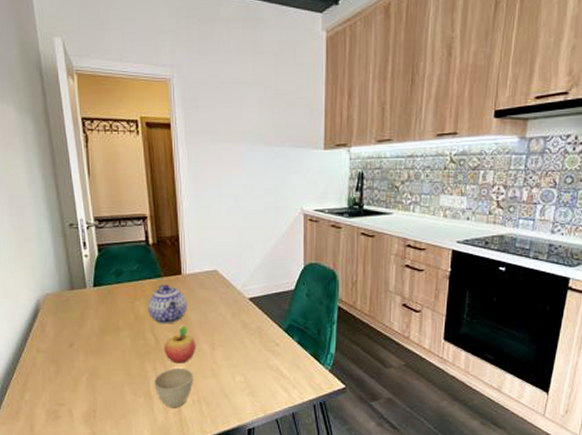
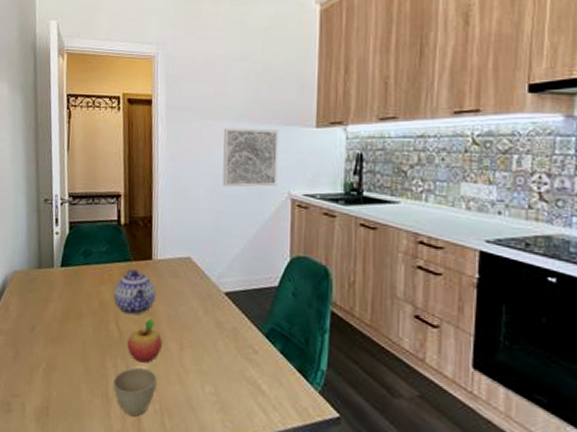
wall art: none [241,150,292,206] -> present [222,128,279,187]

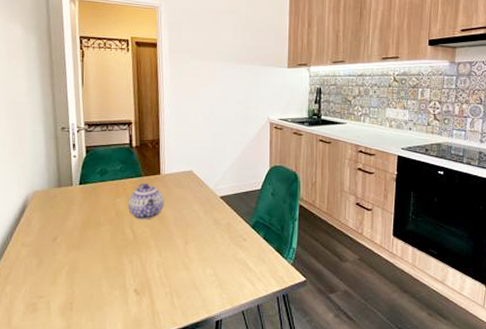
cup: present [112,367,157,417] -> none [129,261,167,301]
fruit: present [127,318,162,363] -> none [140,221,170,257]
wall art: present [222,128,279,187] -> none [217,67,260,114]

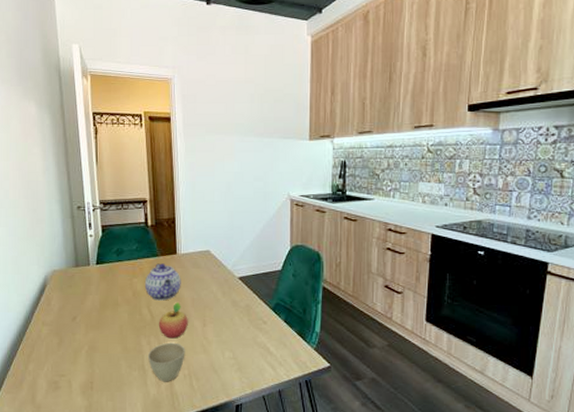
cup: none [129,261,167,301] -> present [147,342,185,382]
fruit: none [140,221,170,257] -> present [158,302,188,339]

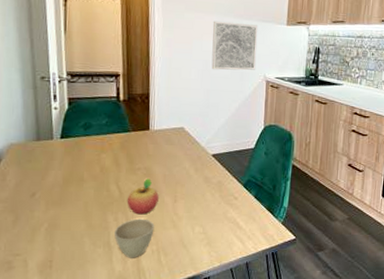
teapot: present [144,263,181,301] -> none [113,139,153,177]
wall art: none [233,141,280,191] -> present [211,20,258,71]

